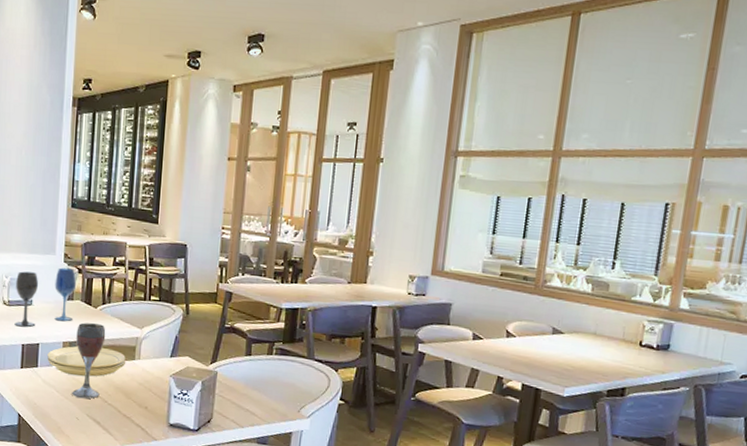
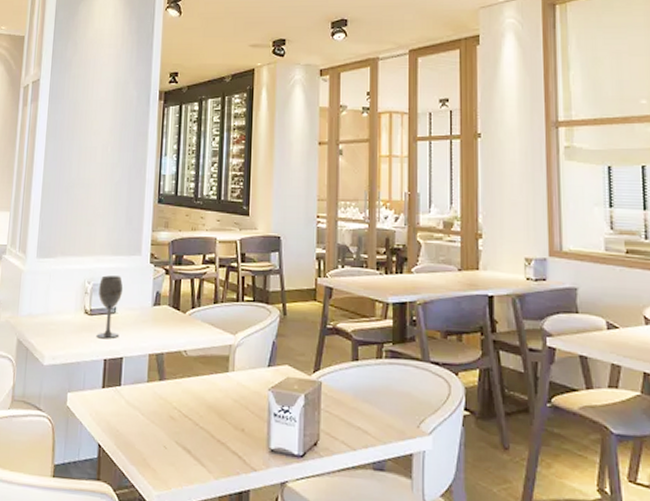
plate: present [47,346,126,377] -> none [131,359,219,395]
wineglass: present [54,267,77,322] -> none [139,269,164,331]
cup: present [72,322,106,399] -> none [159,330,196,423]

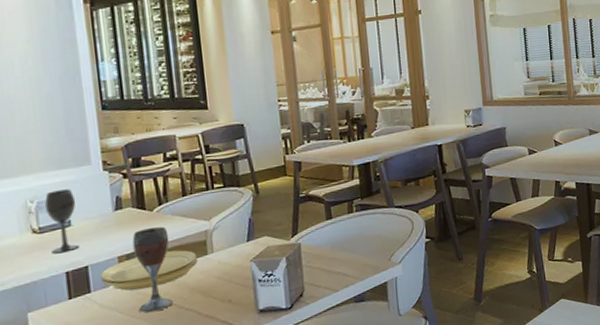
plate: none [131,359,219,395] -> present [101,250,198,291]
cup: none [159,330,196,423] -> present [132,226,173,313]

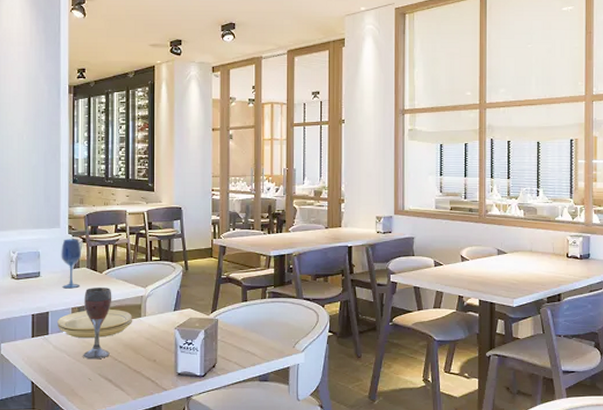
wine glass: present [44,189,80,254] -> none [22,246,46,298]
wineglass: none [95,175,125,236] -> present [61,239,82,289]

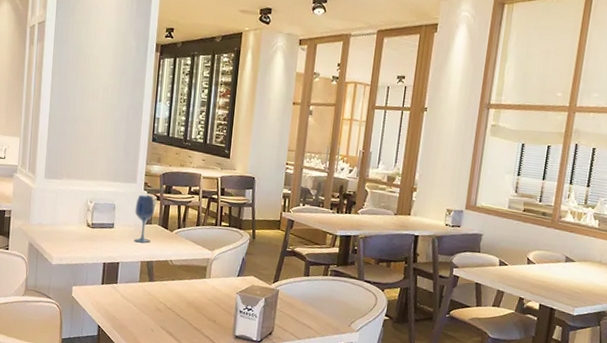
plate: present [57,310,133,339] -> none [126,265,198,293]
cup: present [83,288,112,360] -> none [148,244,180,313]

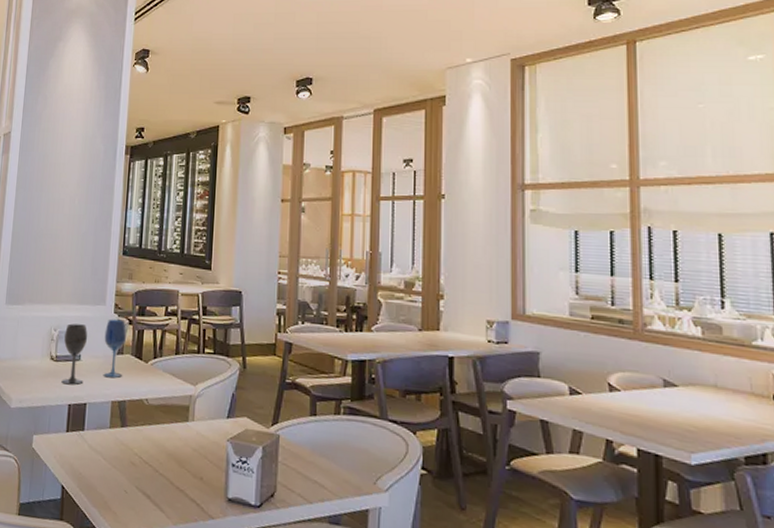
wine glass: none [97,197,121,248] -> present [61,323,88,385]

